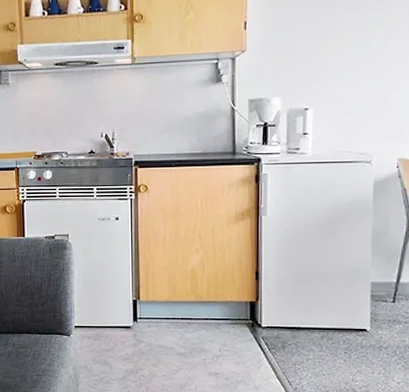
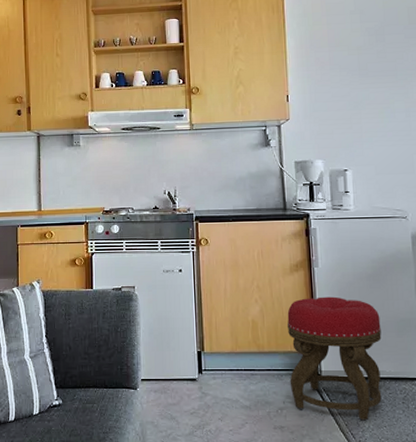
stool: none [227,246,330,369] -> present [287,296,382,421]

